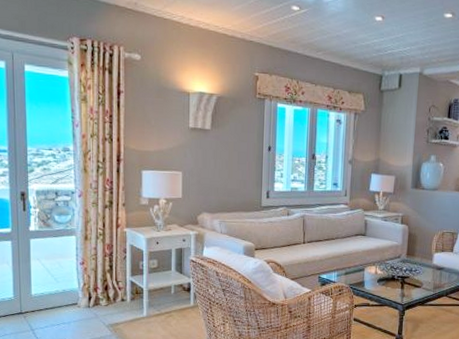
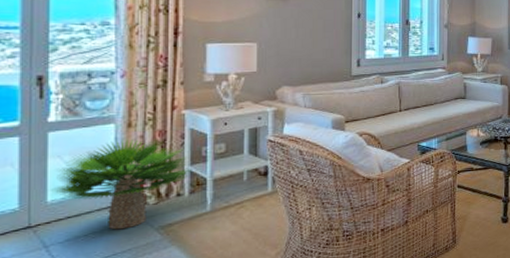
potted plant: none [34,250,132,323] -> present [51,137,192,230]

